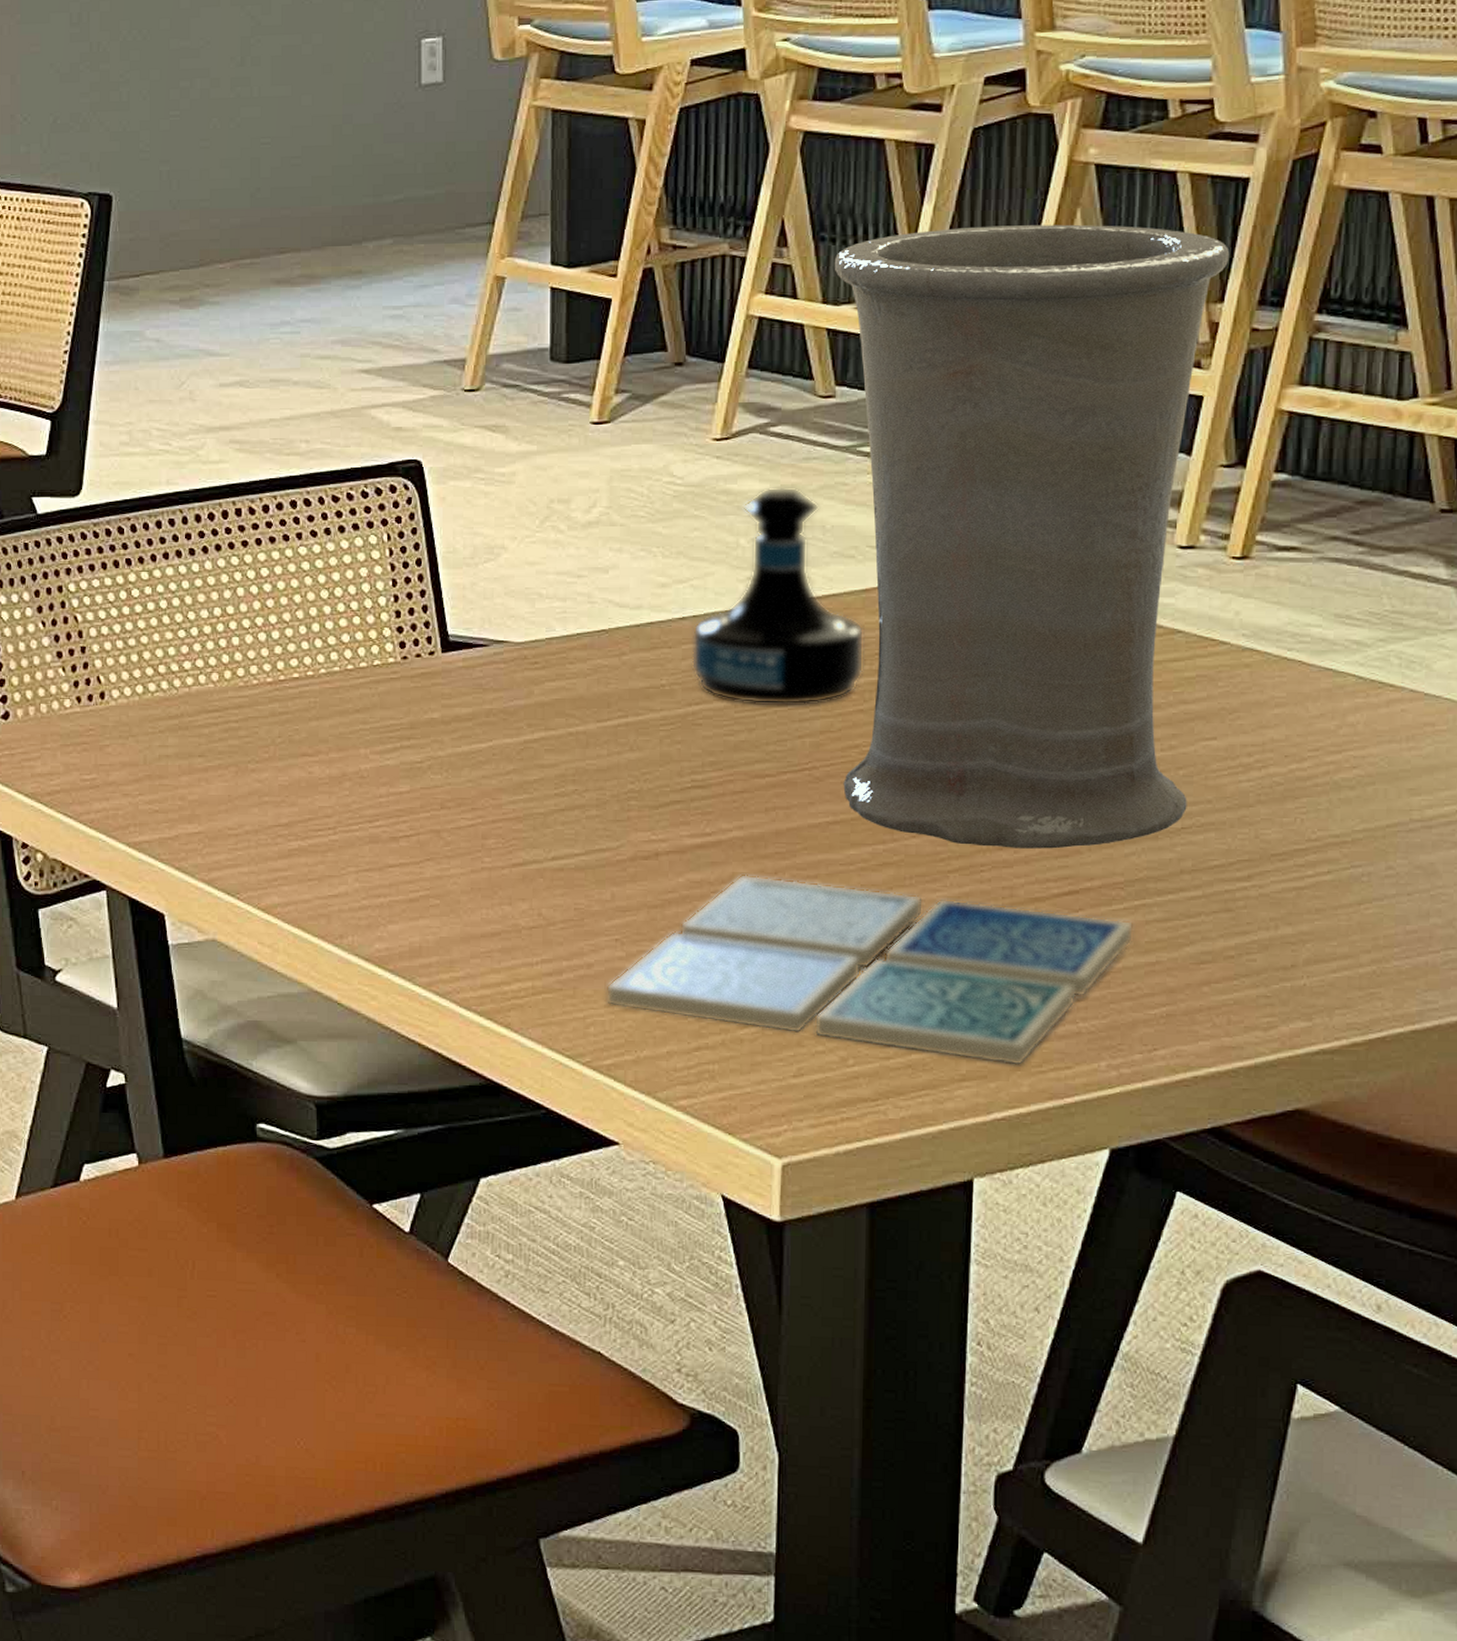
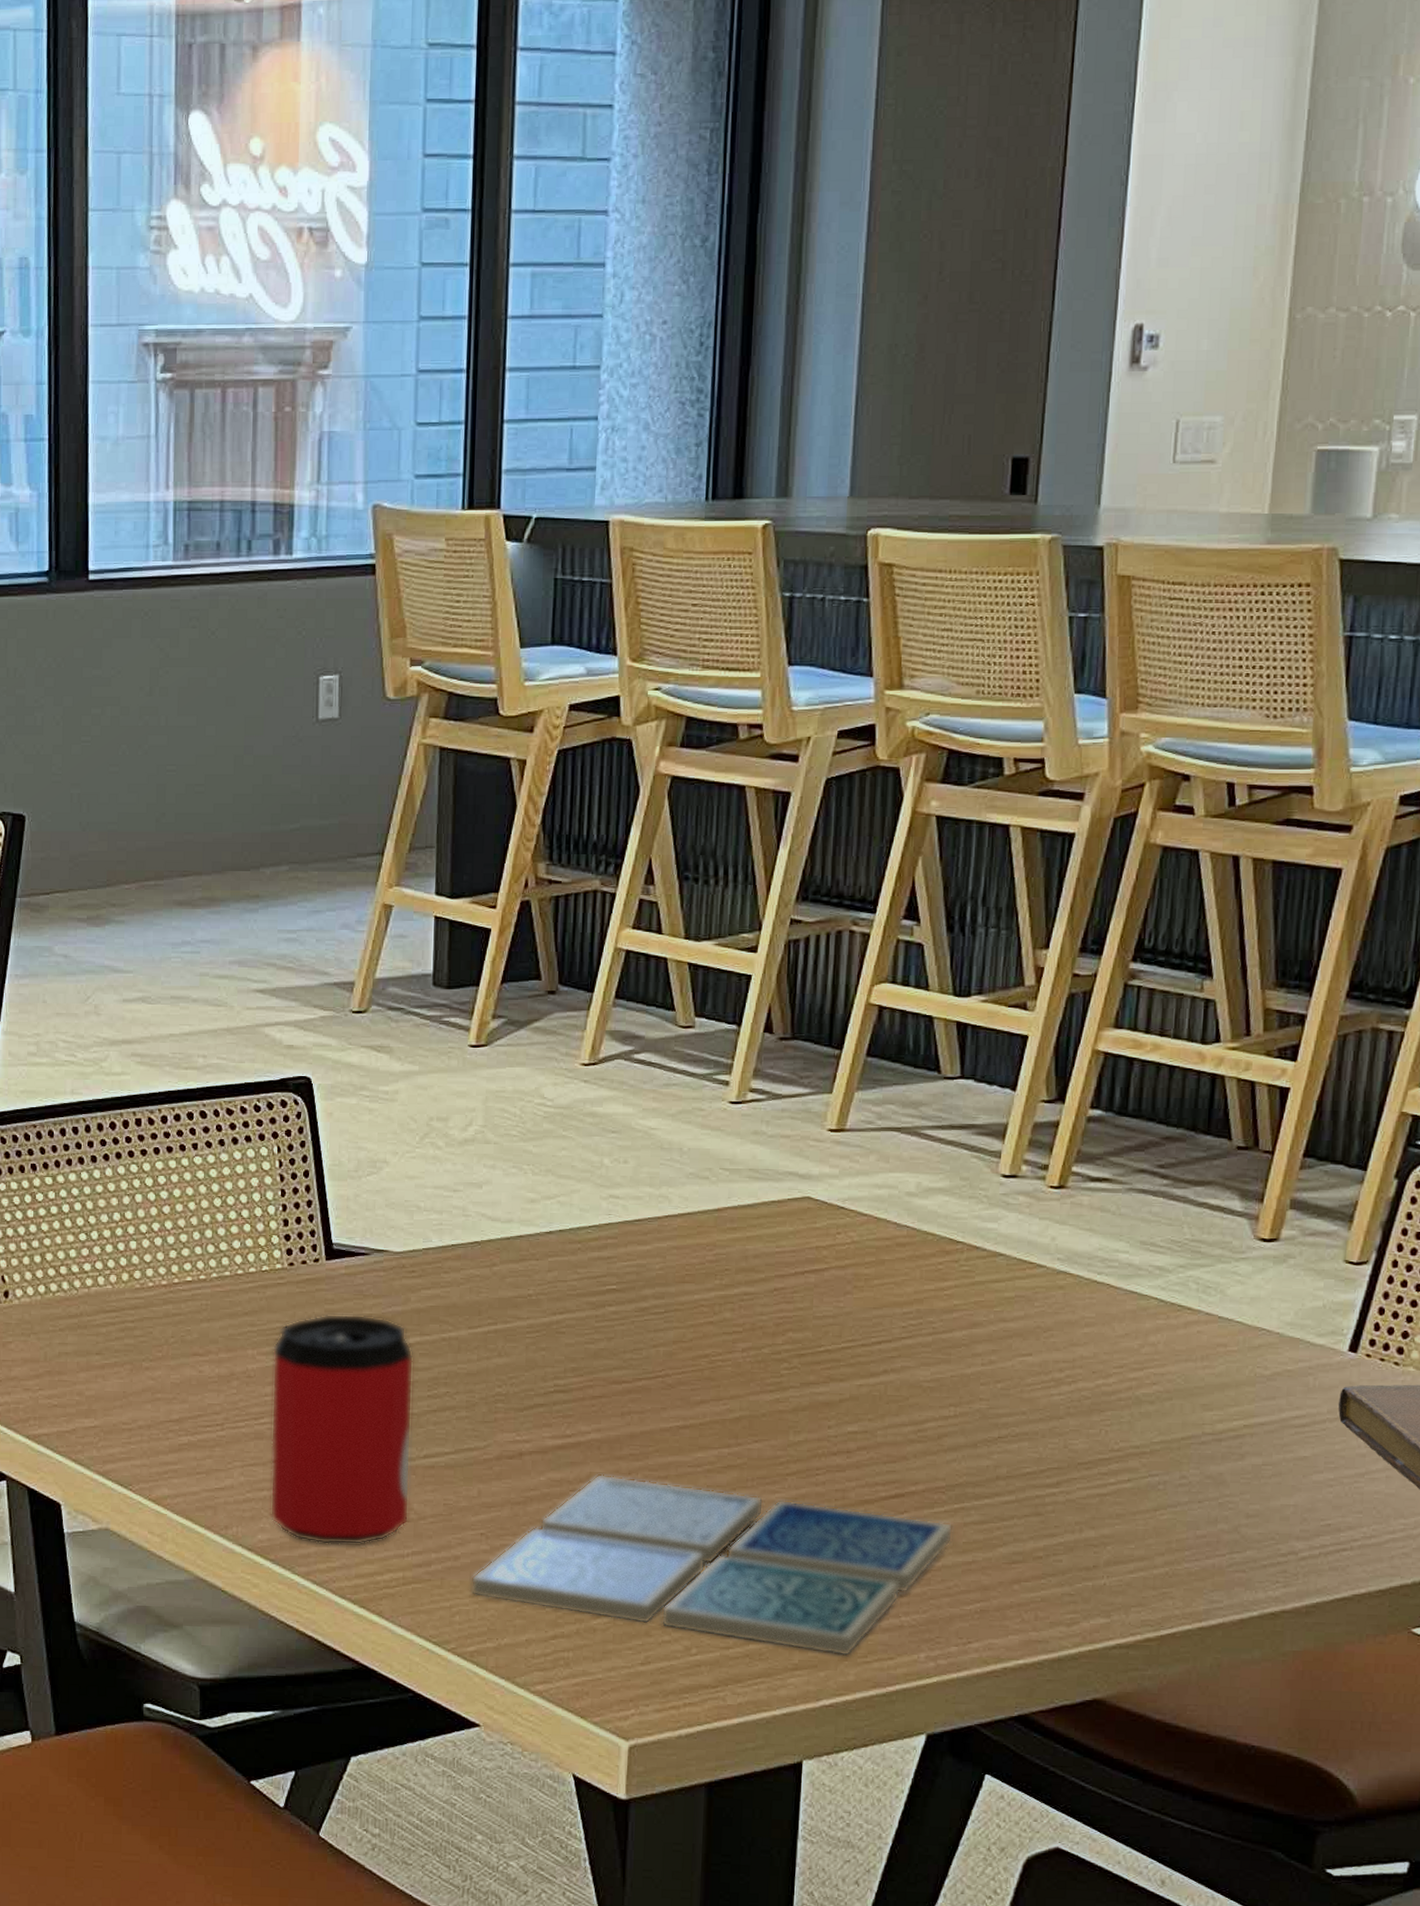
can: none [386,709,539,954] -> present [270,1313,414,1545]
tequila bottle: present [692,487,865,705] -> none [557,1111,716,1316]
vase: present [834,224,1230,849] -> none [693,871,1055,1455]

